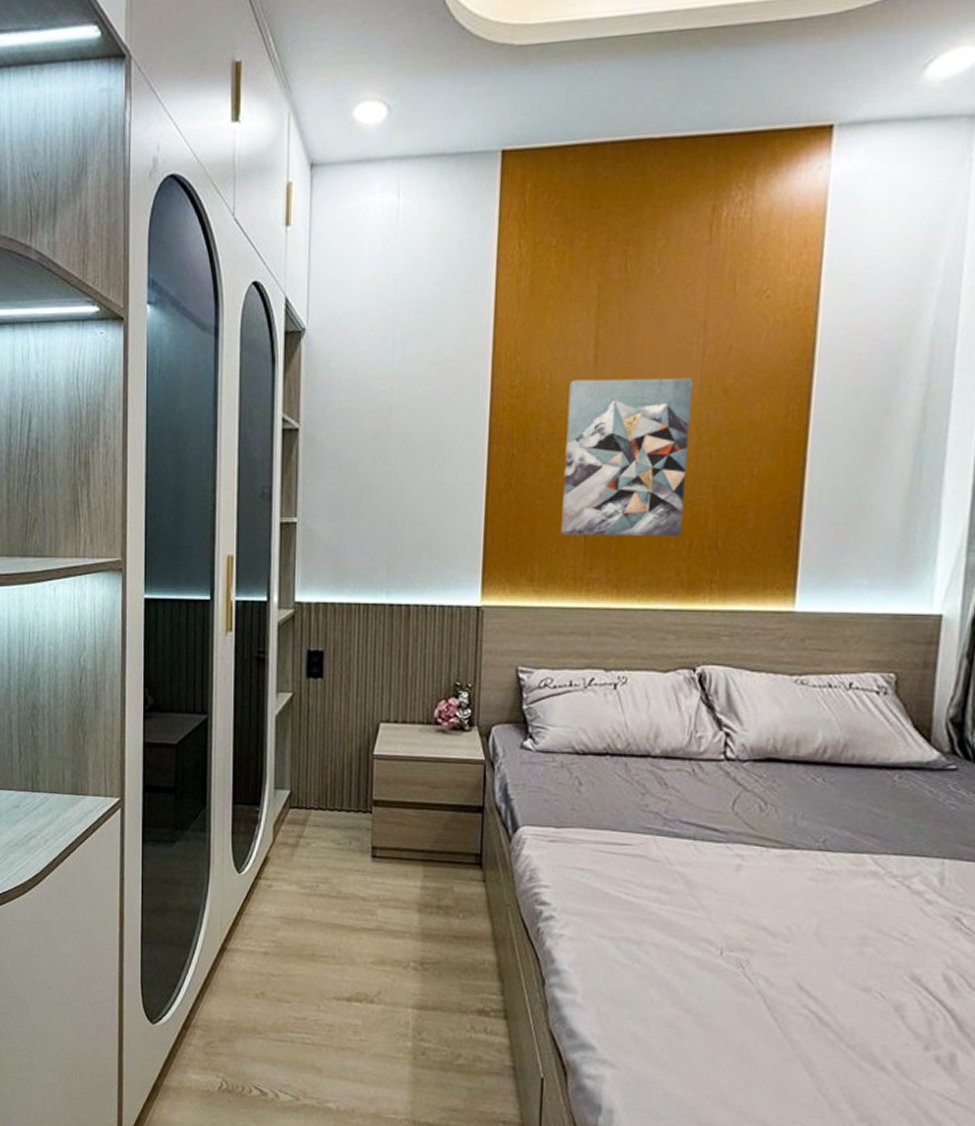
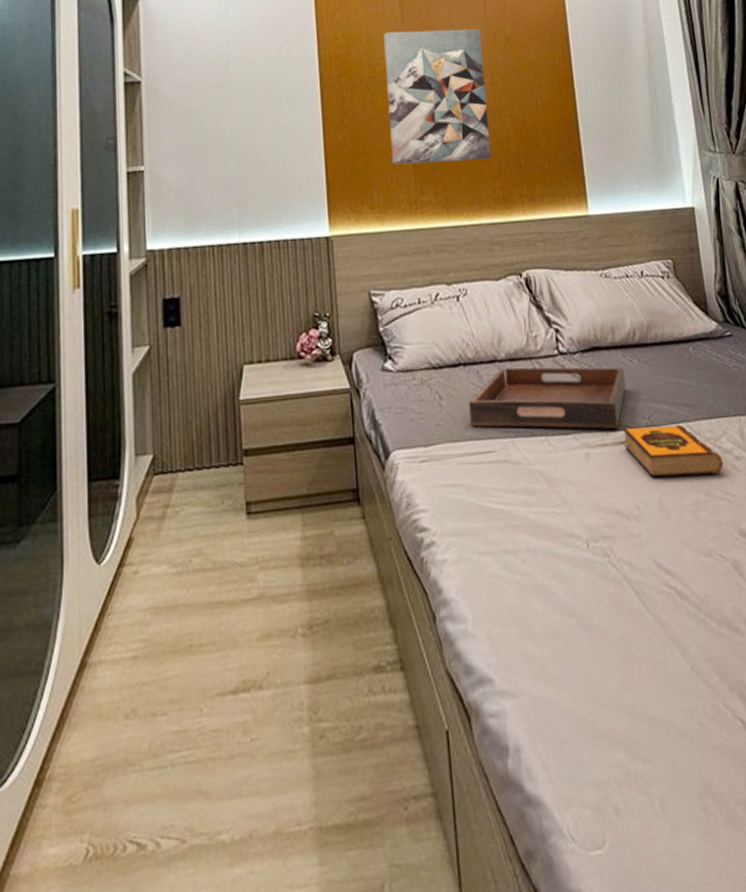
serving tray: none [609,765,803,847] -> present [468,367,626,430]
hardback book: none [787,847,909,914] -> present [622,424,724,478]

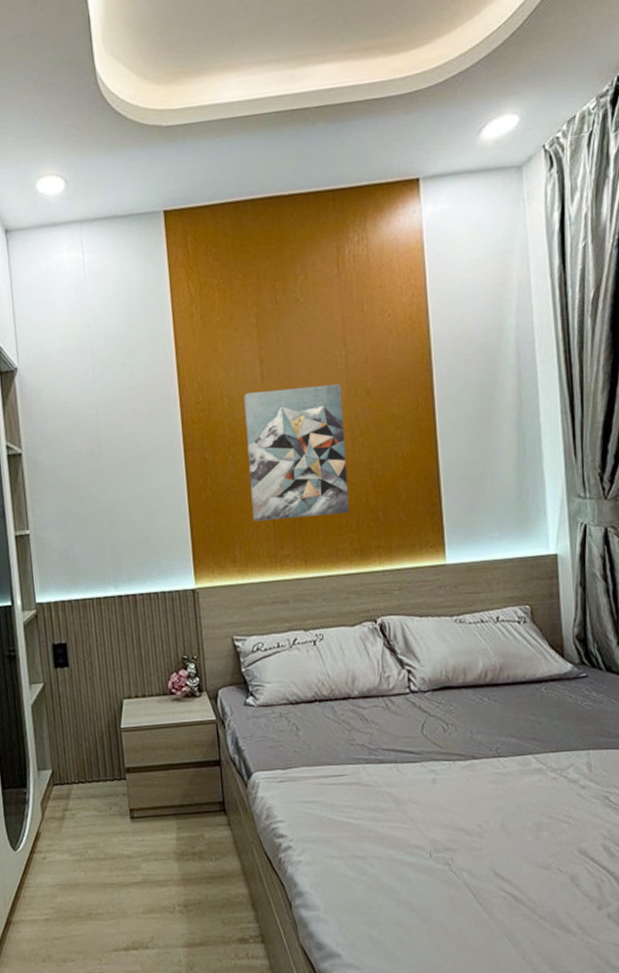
serving tray: present [468,367,626,430] -> none [323,703,475,759]
hardback book: present [622,424,724,478] -> none [469,756,568,802]

